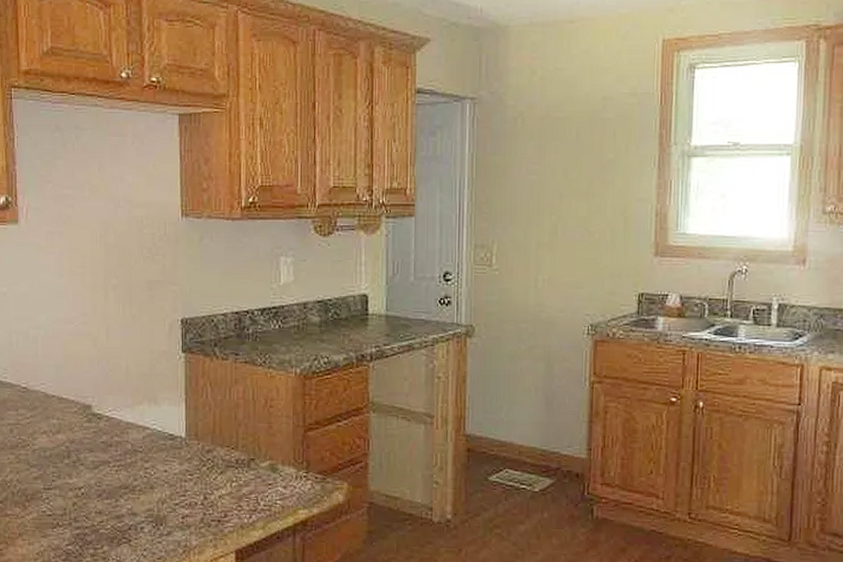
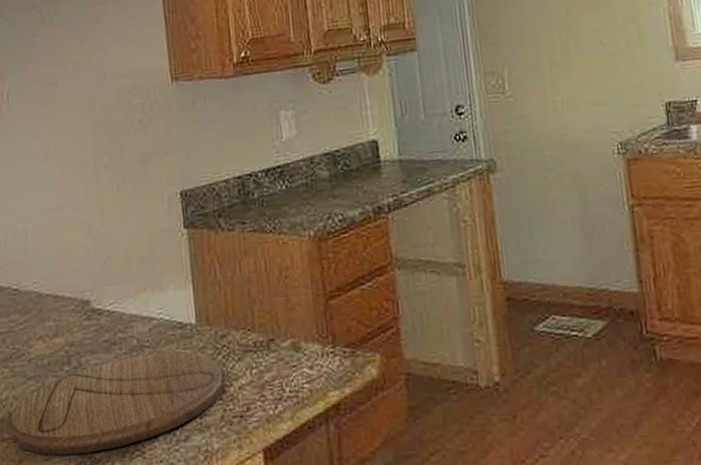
cutting board: none [14,458,205,536] -> present [11,352,223,456]

